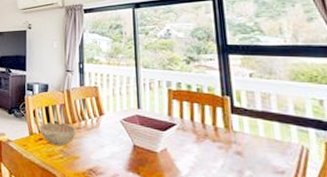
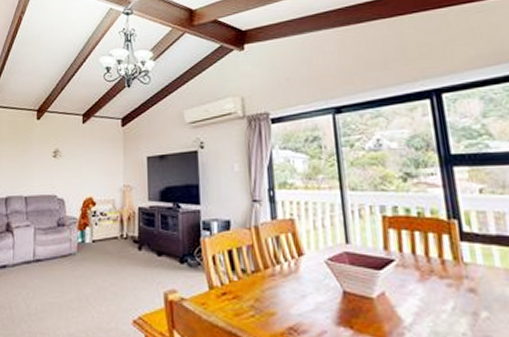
decorative bowl: present [40,122,77,146] -> none [222,271,271,301]

